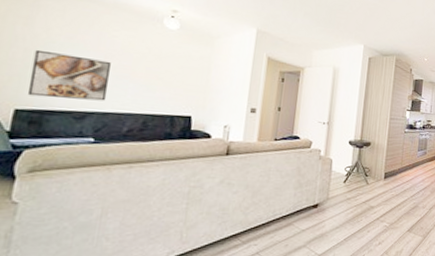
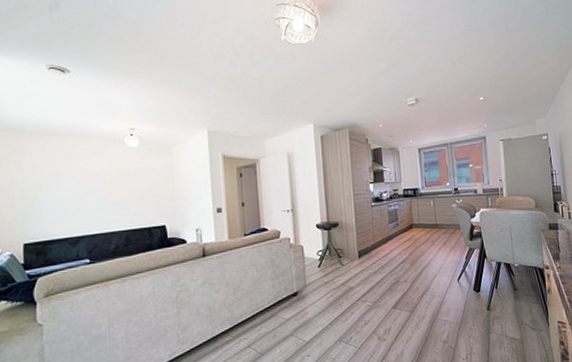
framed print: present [27,49,111,101] -> none [28,187,92,230]

